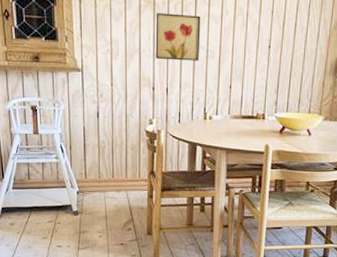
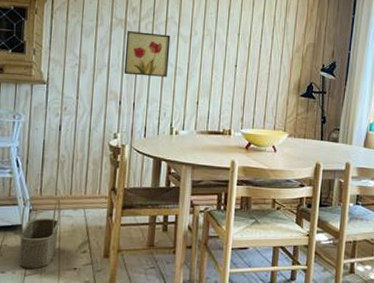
wicker basket: none [70,181,105,243] -> present [19,198,61,268]

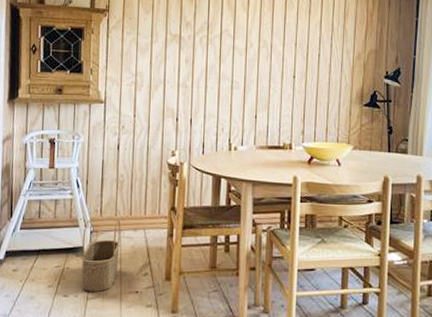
wall art: present [123,31,171,77] -> none [180,46,226,92]

